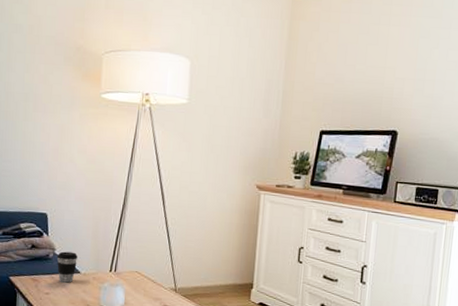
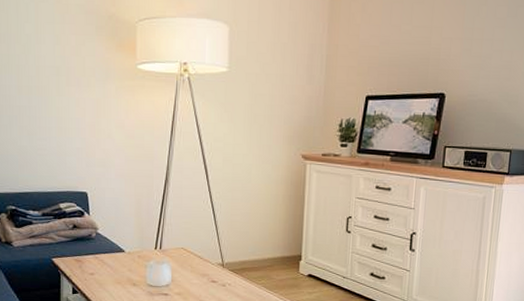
coffee cup: present [56,251,78,283] -> none [99,230,122,262]

